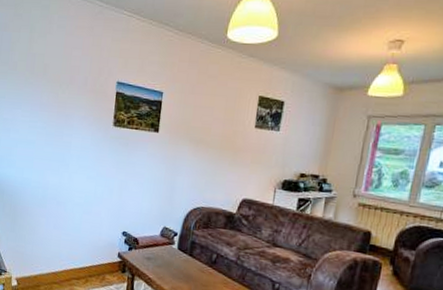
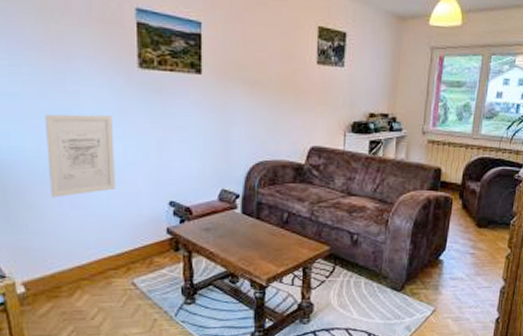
wall art: none [42,157,91,219] -> present [46,114,115,198]

